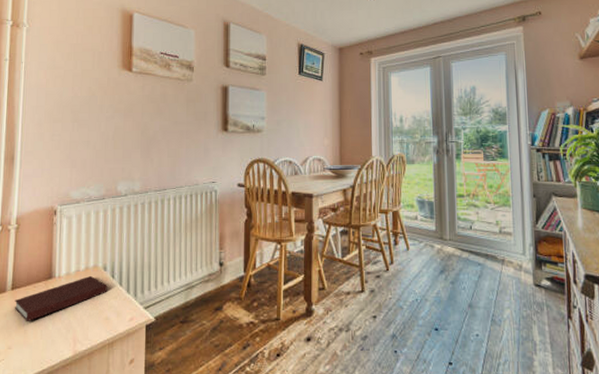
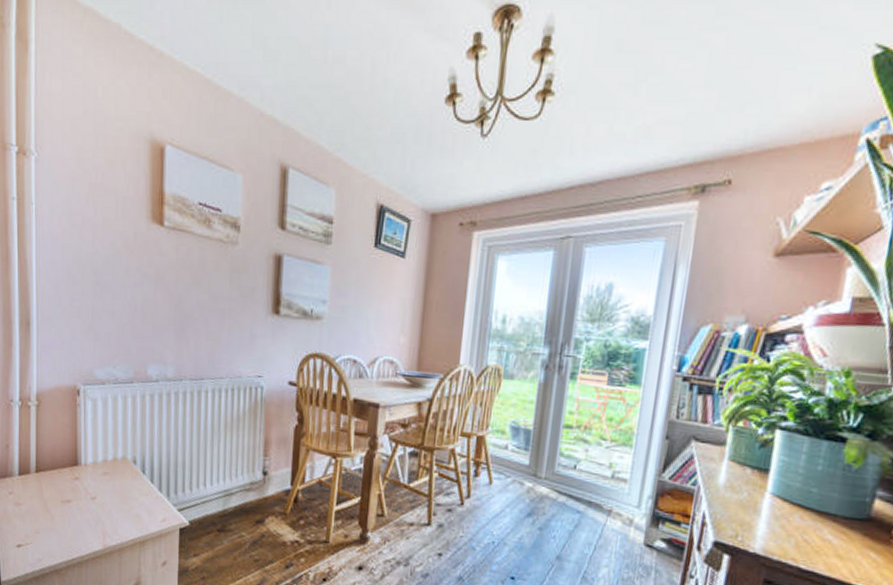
notebook: present [14,276,108,322] -> none [39,468,138,509]

